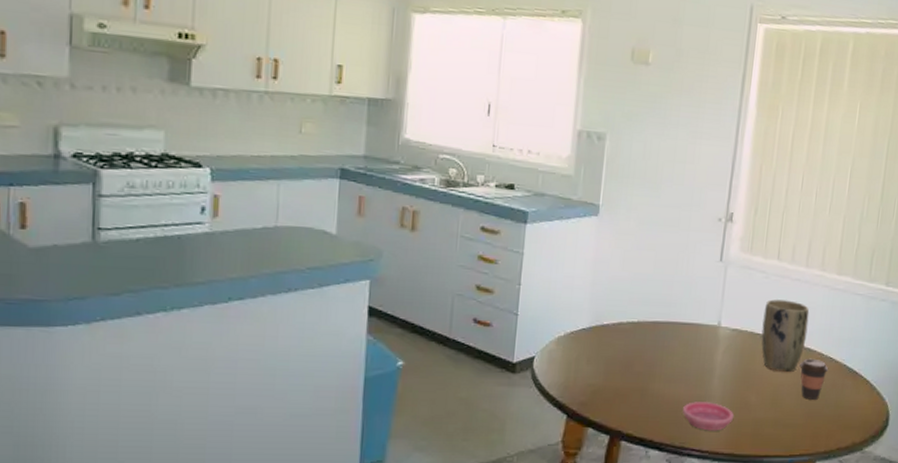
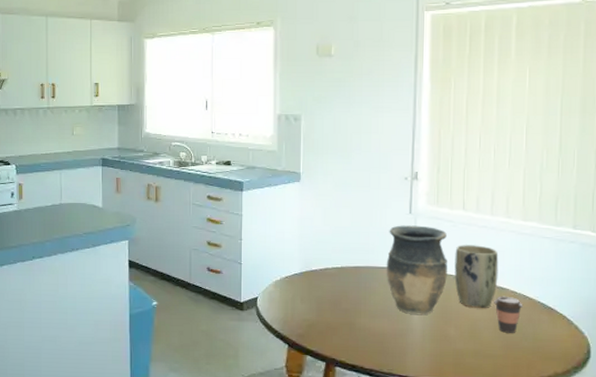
saucer: present [683,402,735,431] -> none [388,334,436,360]
vase: none [688,274,758,380] -> present [386,225,447,316]

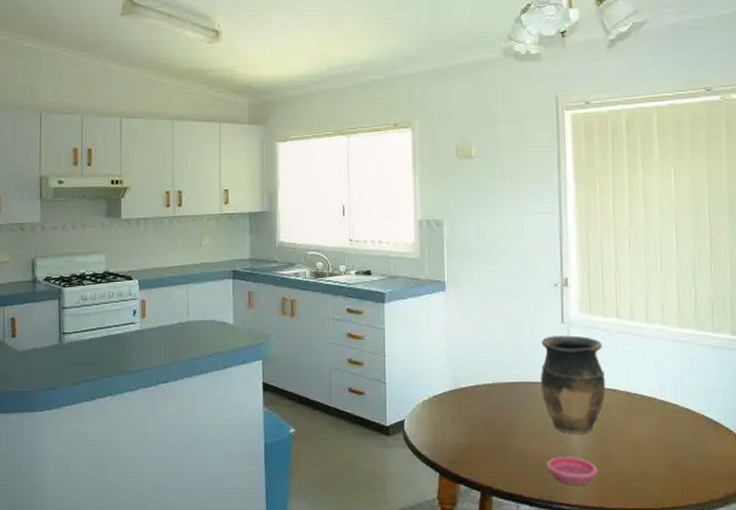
saucer: none [388,334,436,360] -> present [547,457,598,485]
plant pot: present [454,245,499,309] -> none [611,355,659,426]
coffee cup: present [494,296,523,333] -> none [656,410,687,451]

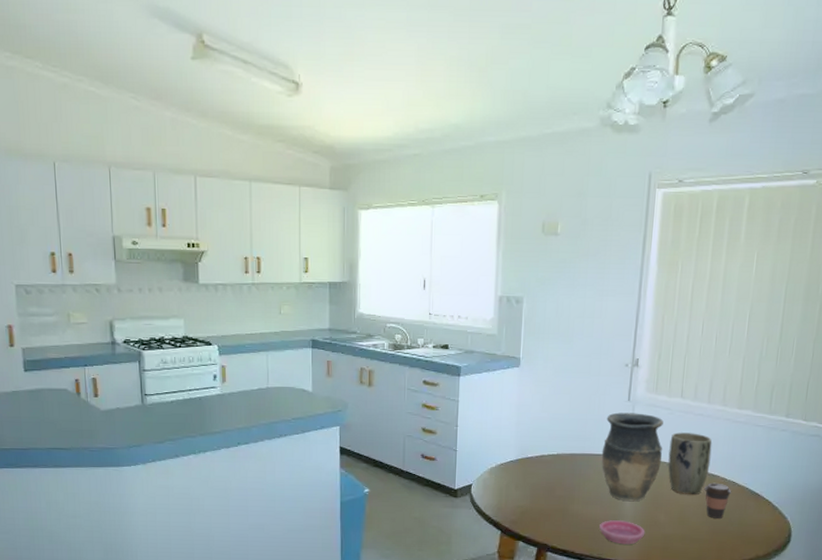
plant pot: none [611,355,659,426] -> present [667,432,712,496]
coffee cup: none [656,410,687,451] -> present [704,482,732,518]

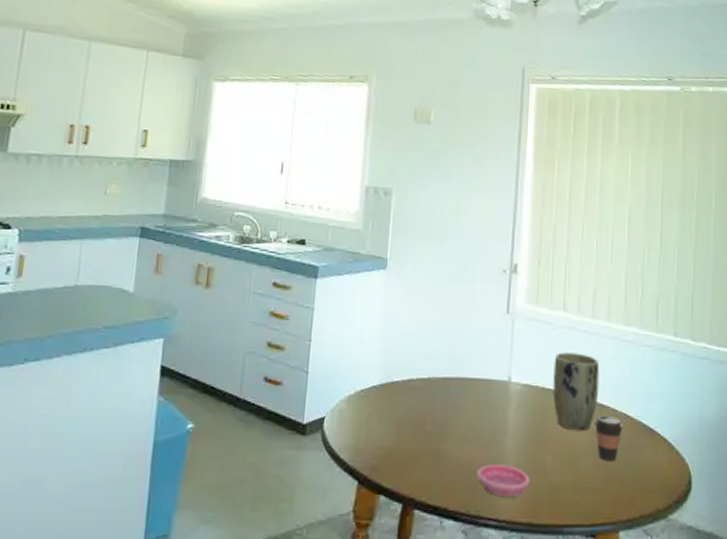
vase: present [601,412,663,502] -> none [478,327,546,440]

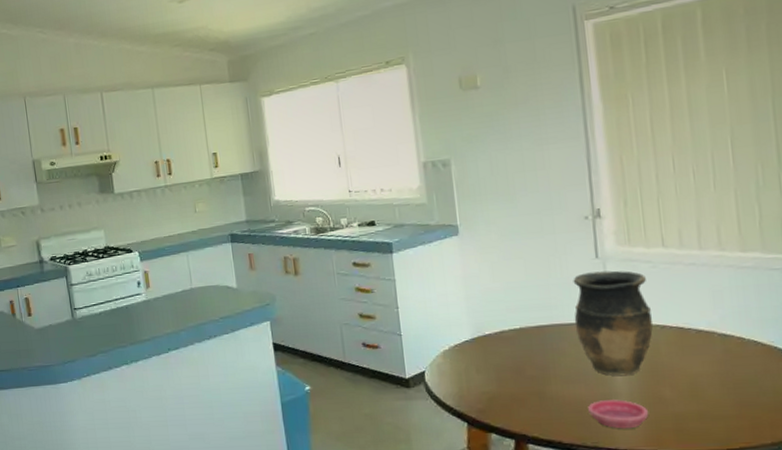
vase: none [478,327,546,440] -> present [573,270,653,377]
plant pot: present [553,352,600,431] -> none [658,286,719,363]
coffee cup: present [594,415,624,461] -> none [716,344,756,388]

